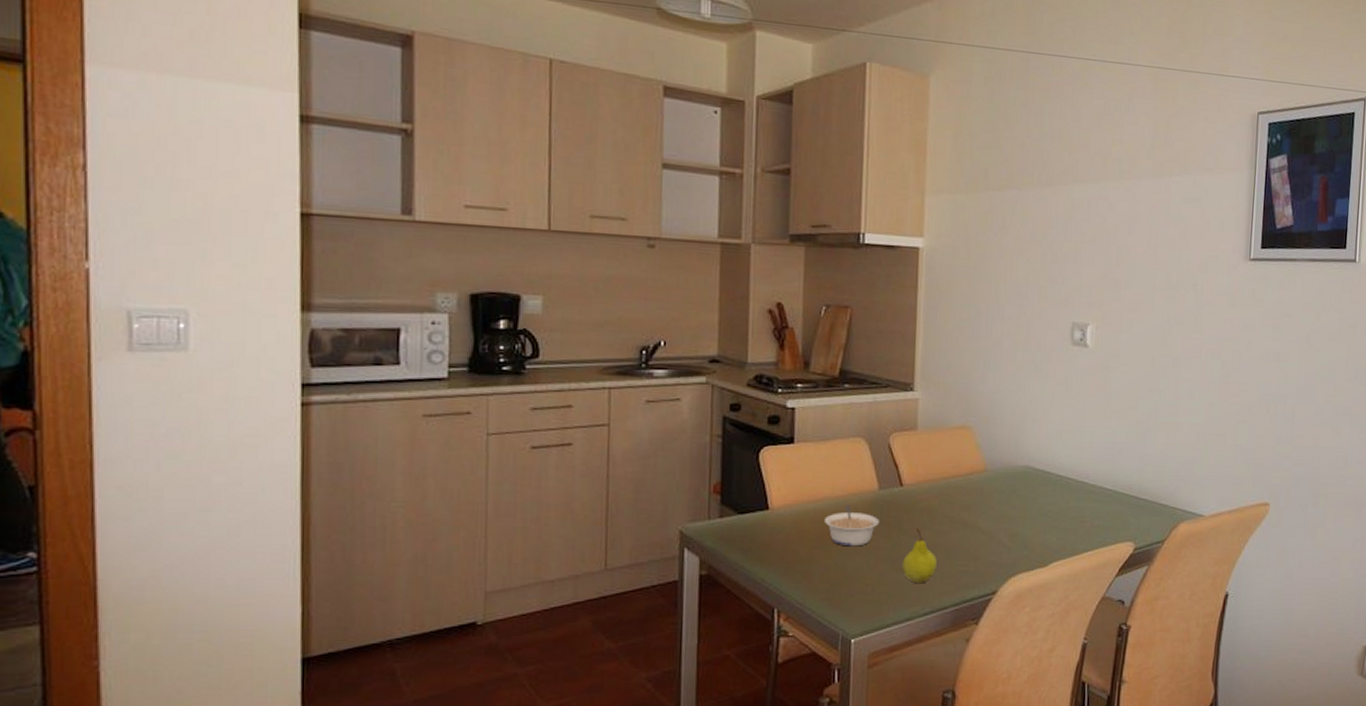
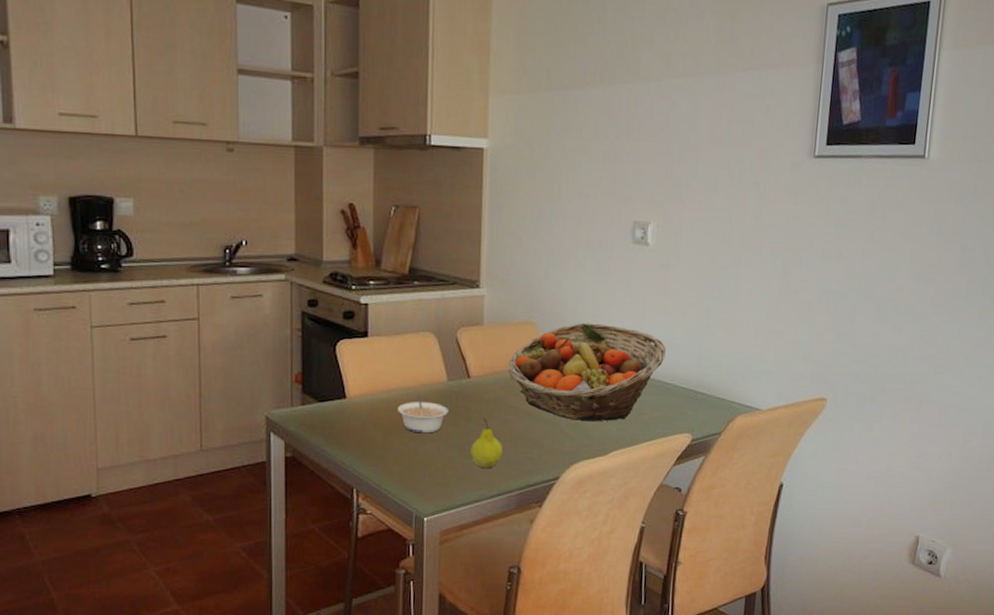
fruit basket: none [944,427,1107,530] -> present [509,323,666,421]

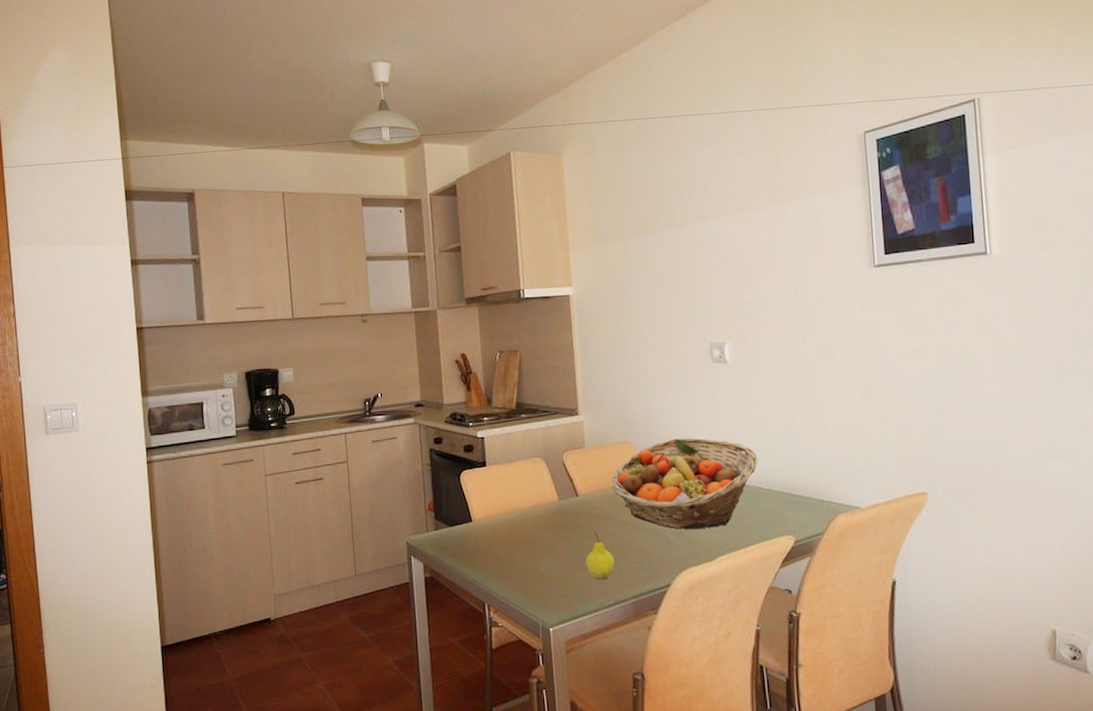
legume: present [396,394,449,434] -> none [516,514,563,550]

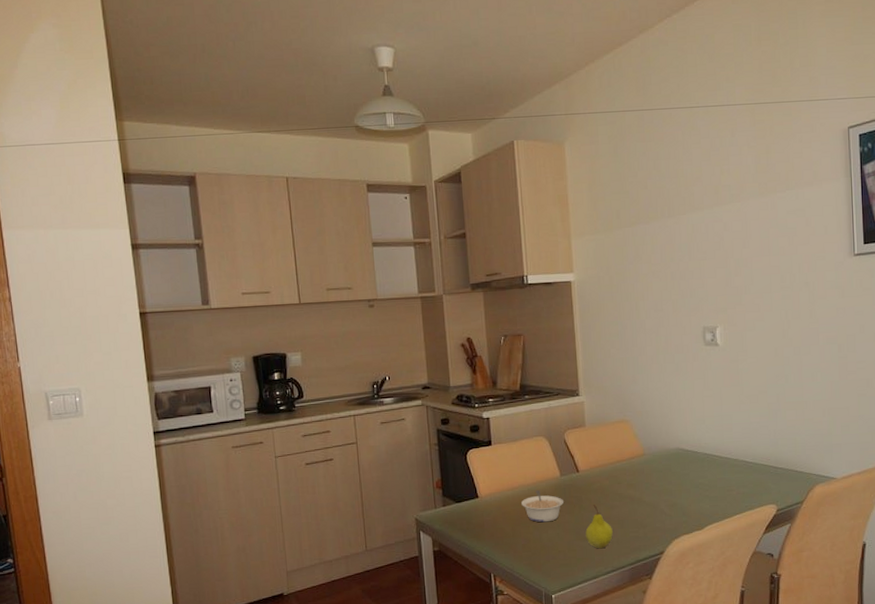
legume: none [516,514,563,550] -> present [520,489,565,523]
fruit basket: present [612,438,757,529] -> none [610,416,744,501]

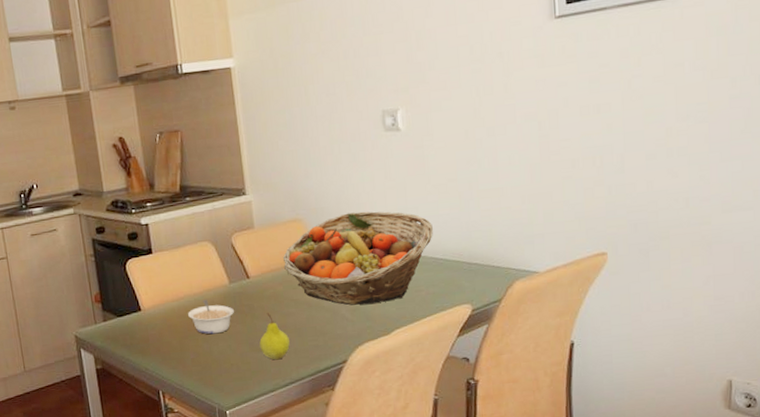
fruit basket: none [610,416,744,501] -> present [283,211,433,305]

